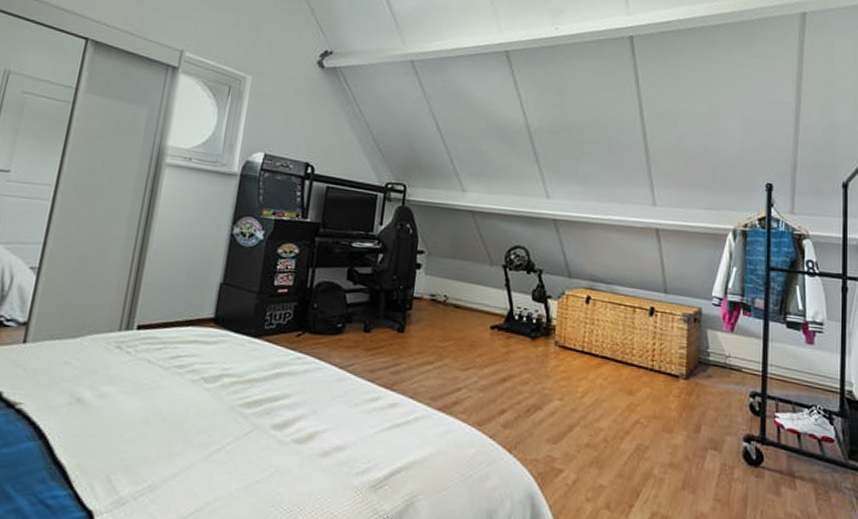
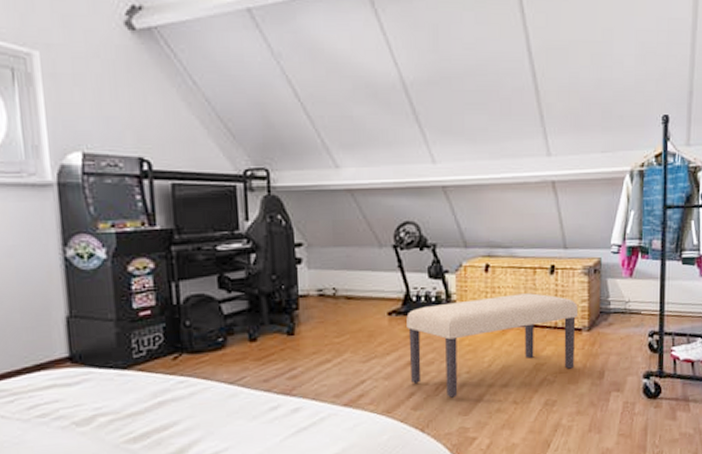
bench: none [505,326,677,423] -> present [406,293,579,398]

